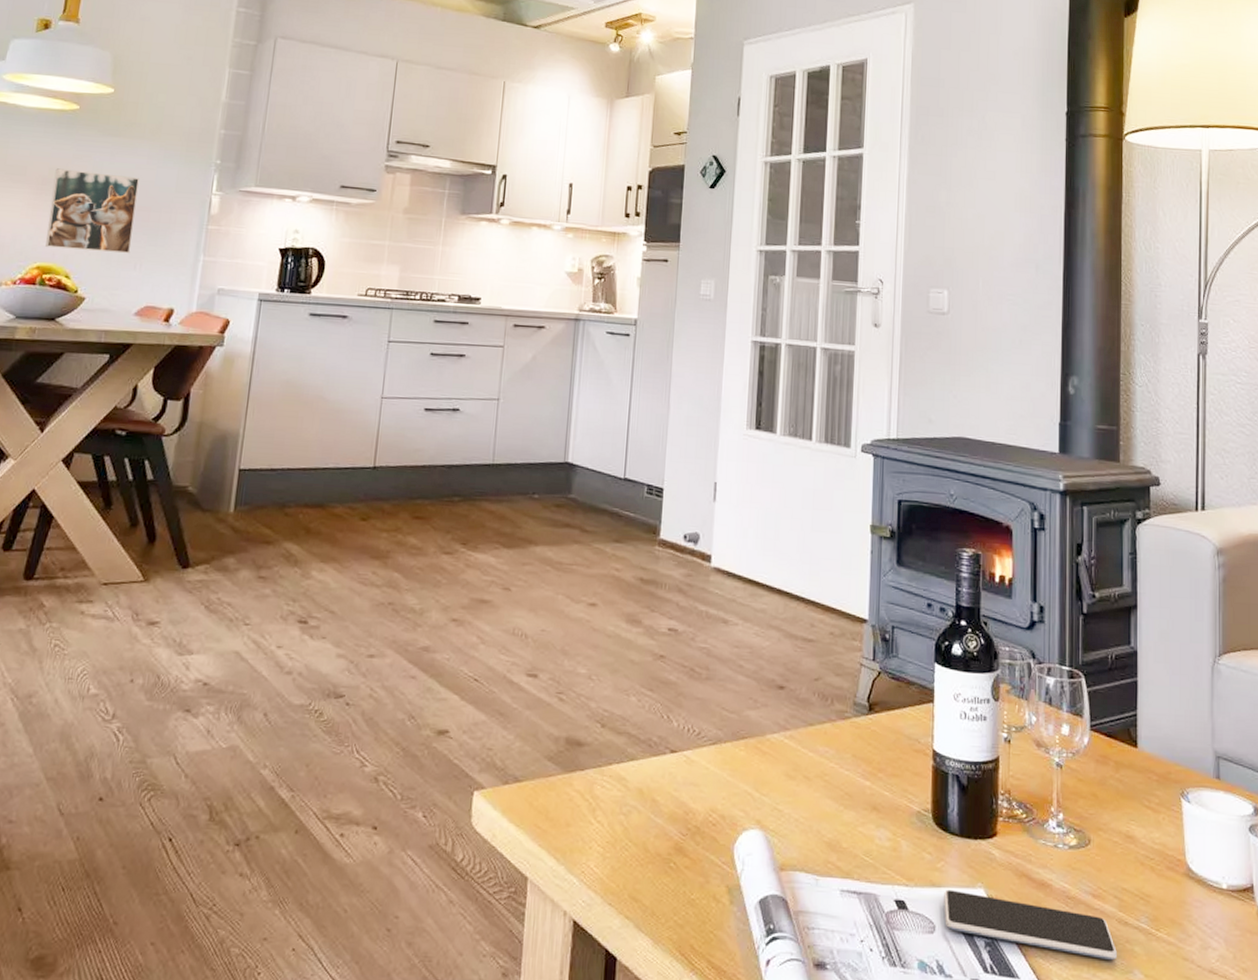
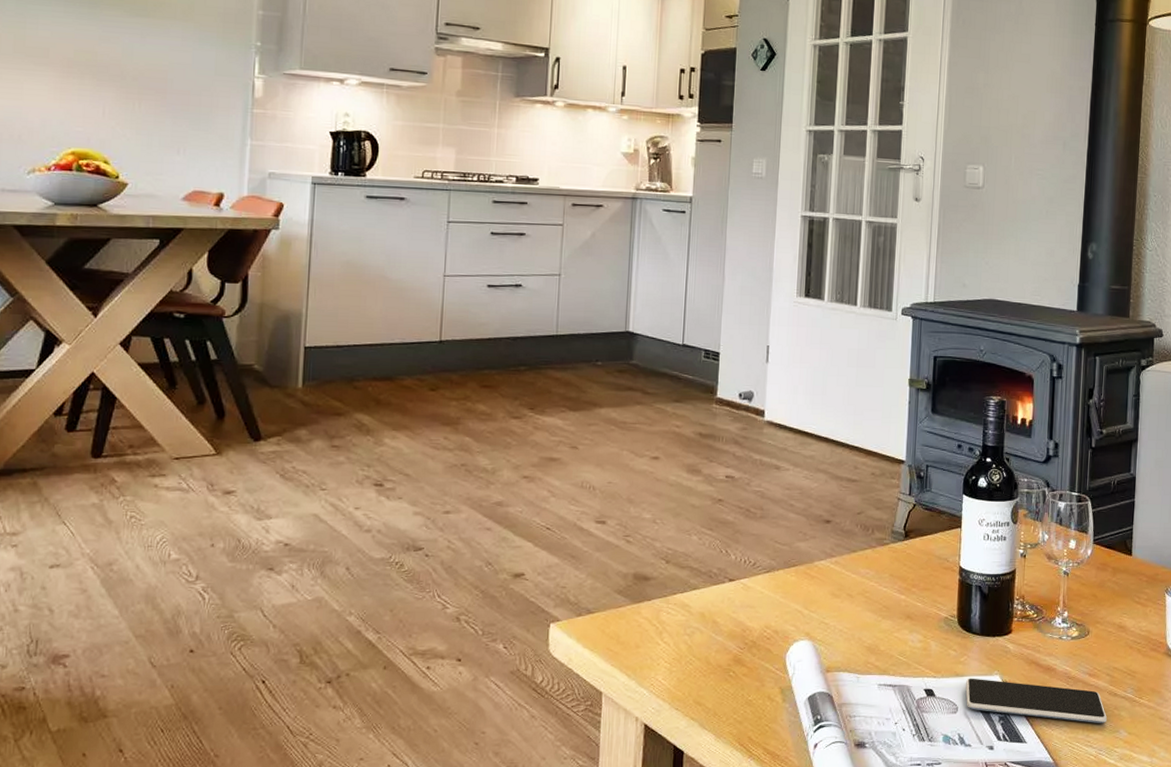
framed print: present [45,168,139,254] -> none [79,50,175,139]

